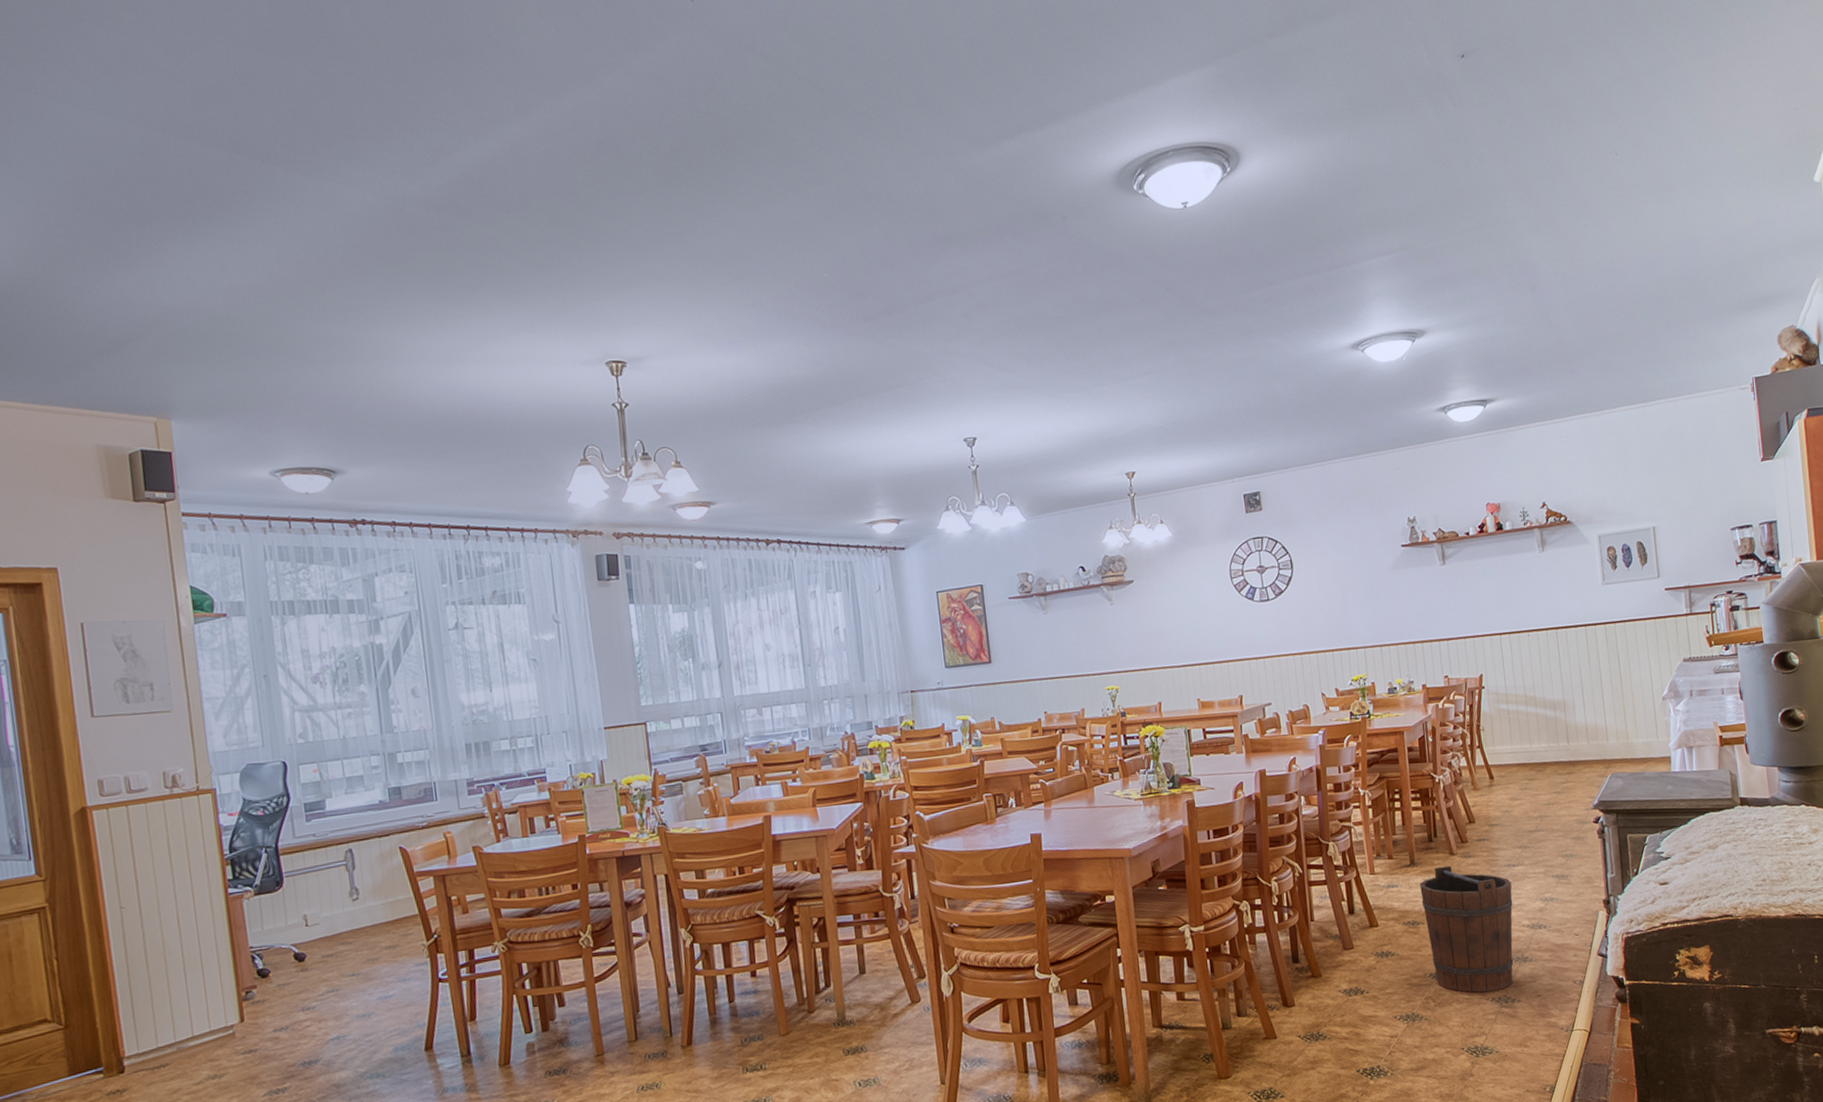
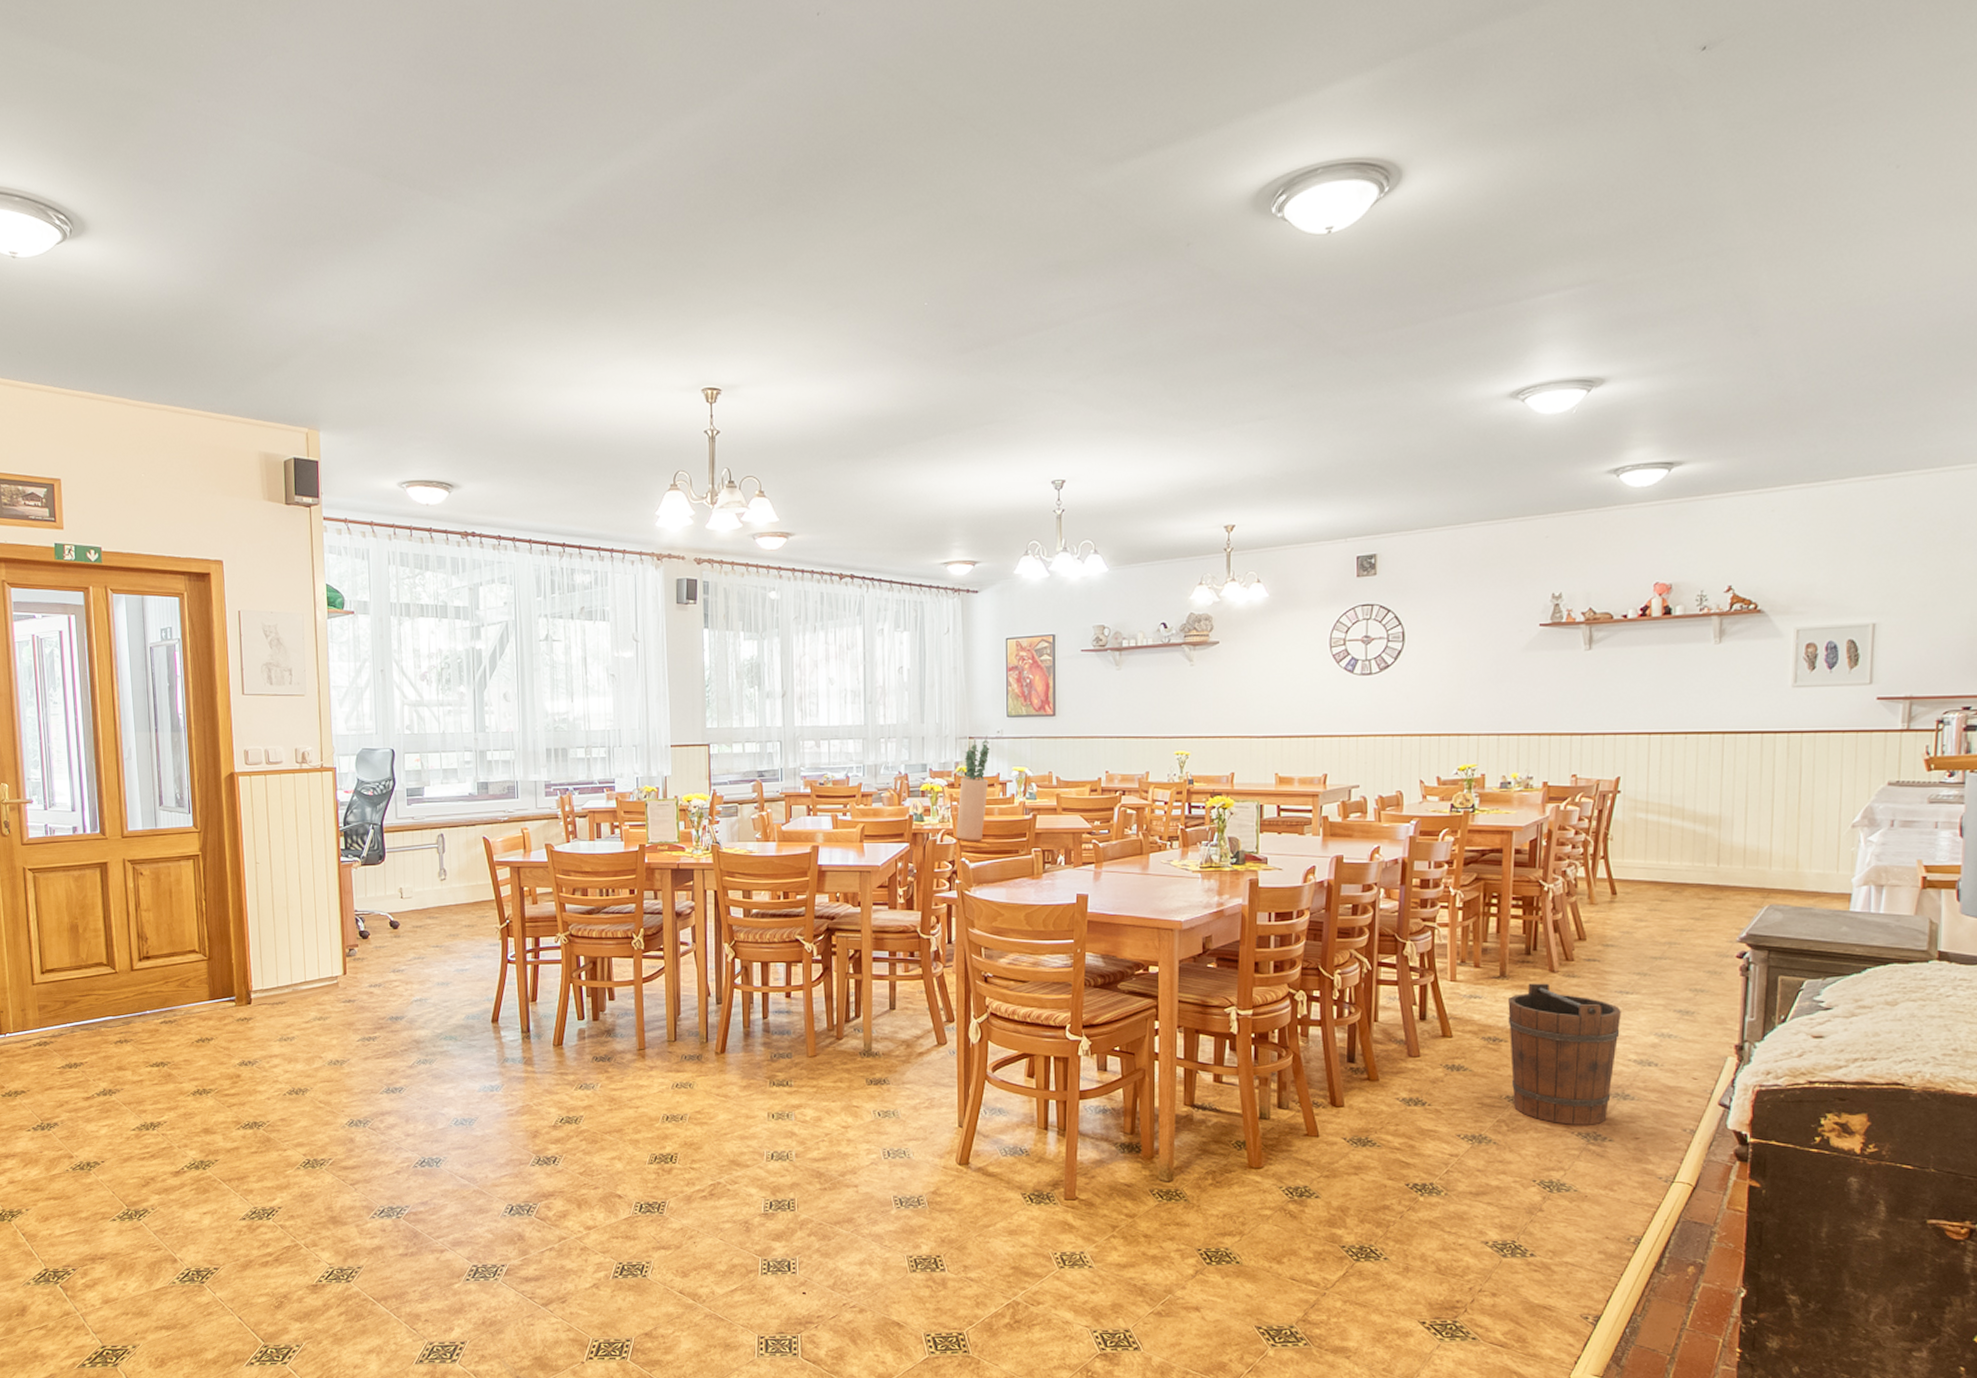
vase: none [906,688,935,794] -> present [956,735,990,841]

